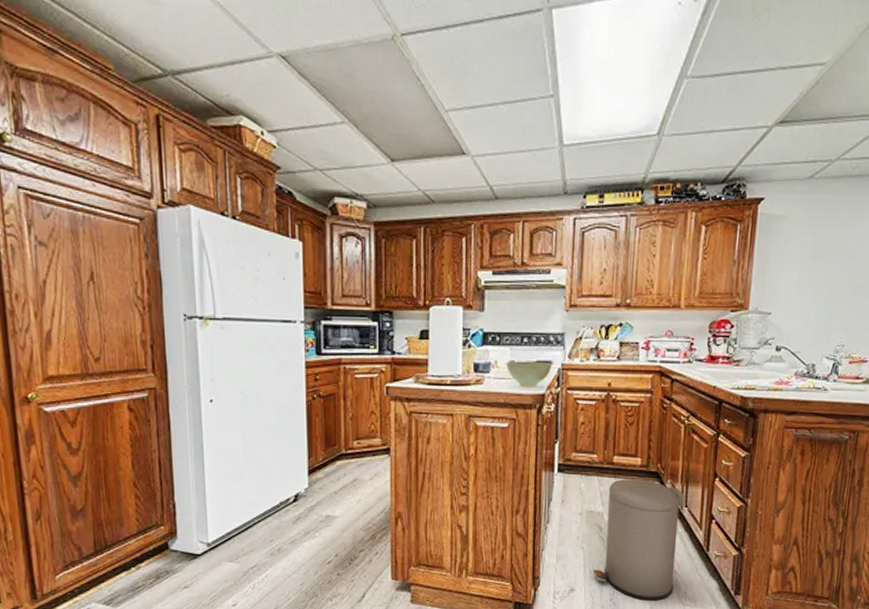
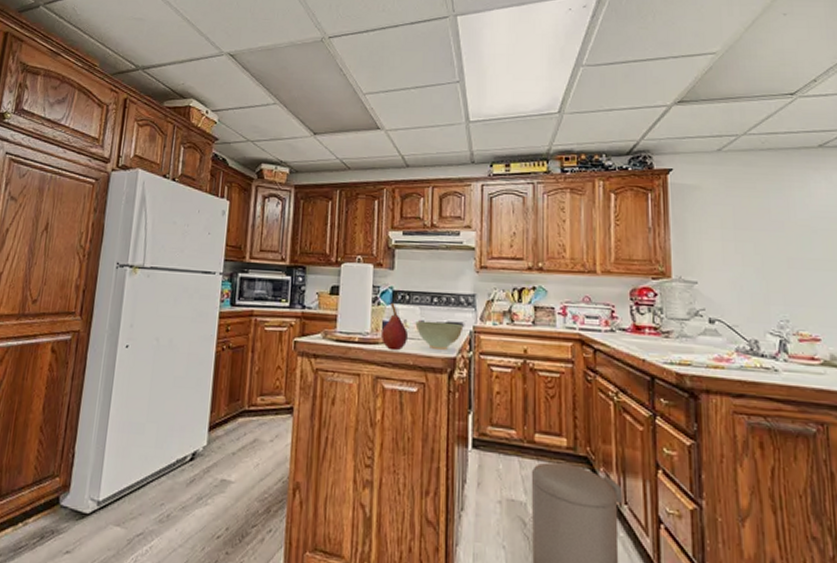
fruit: none [472,344,500,391] -> present [380,302,409,351]

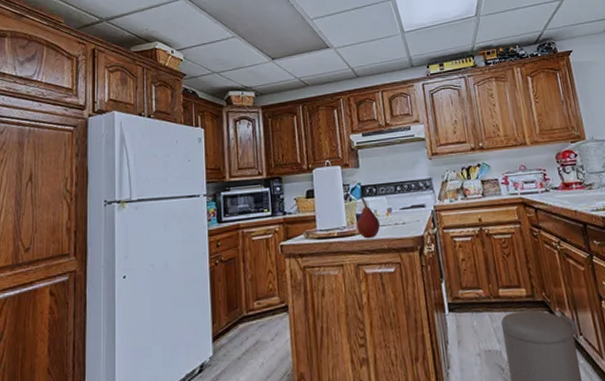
bowl: present [415,320,464,351] -> none [384,205,426,232]

